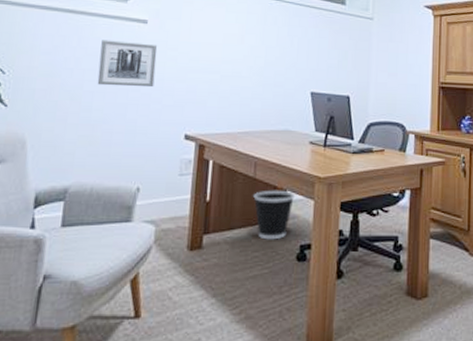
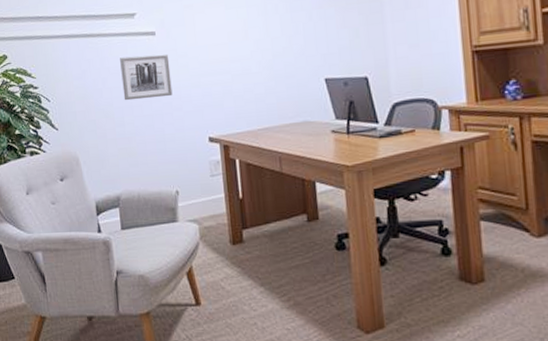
wastebasket: present [253,190,295,240] -> none [283,182,324,231]

